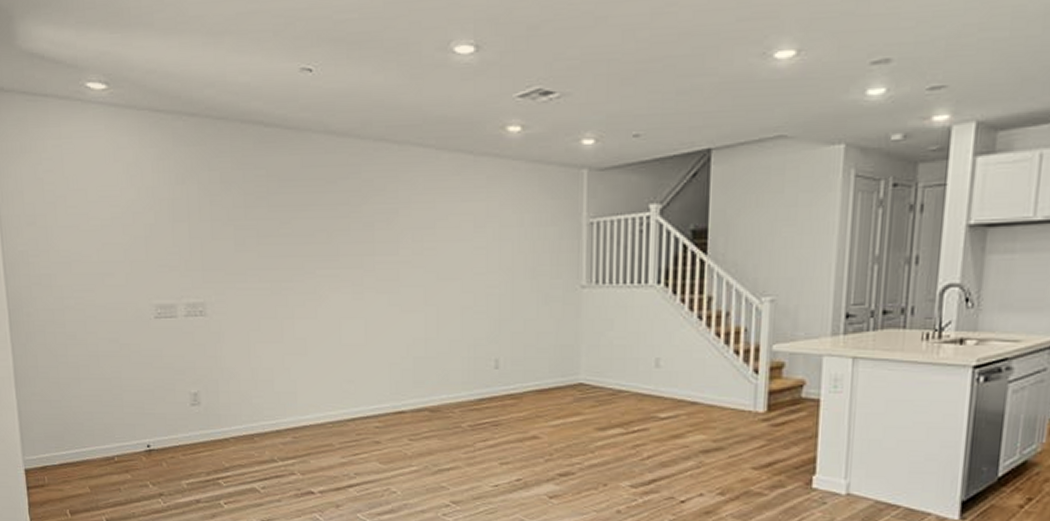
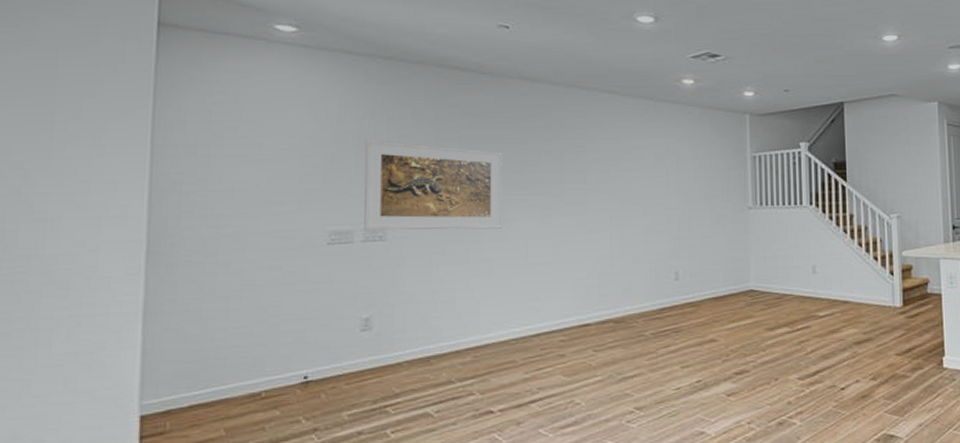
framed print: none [179,208,316,306] -> present [364,140,503,230]

